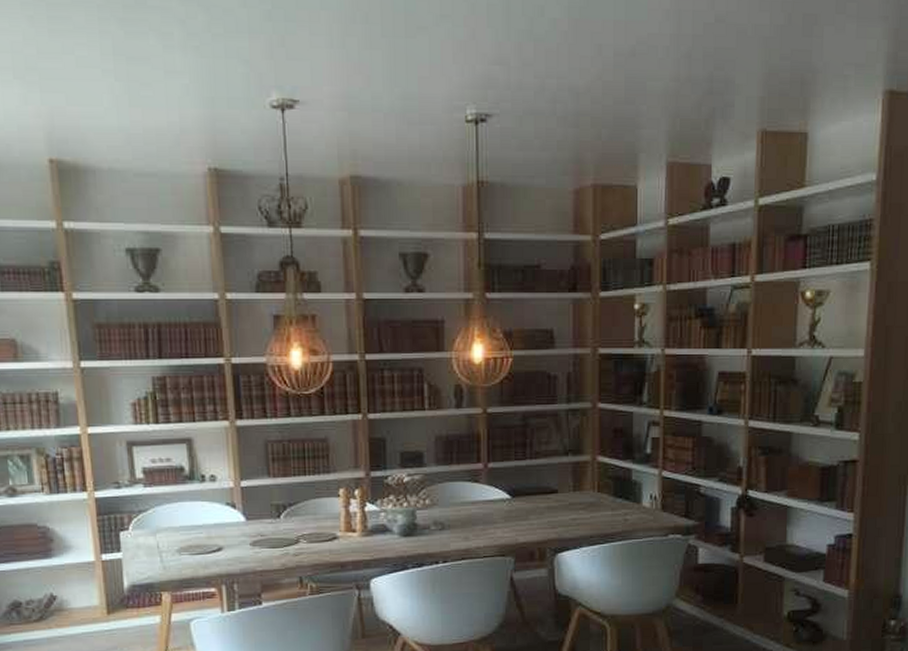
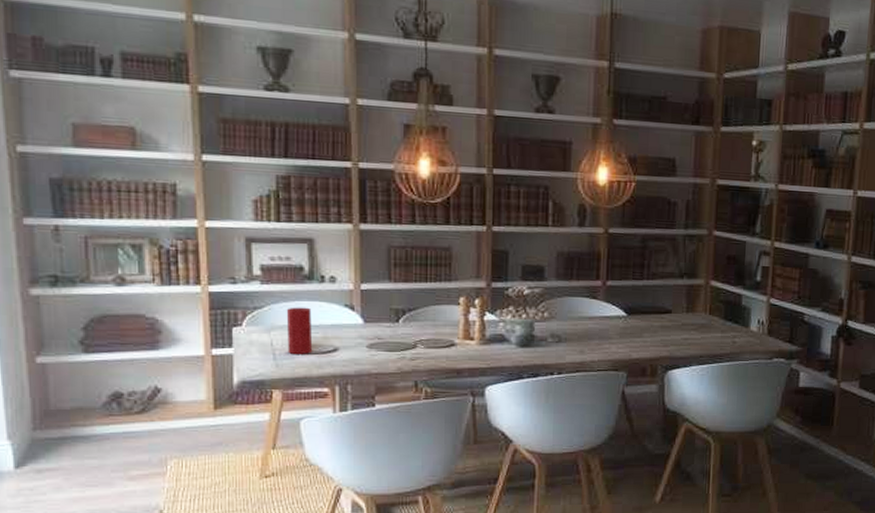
candle: none [170,508,198,555] -> present [286,307,313,354]

